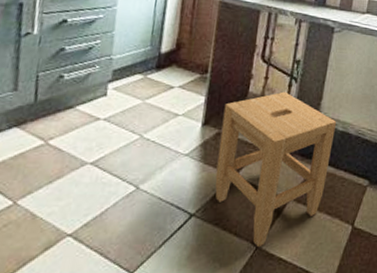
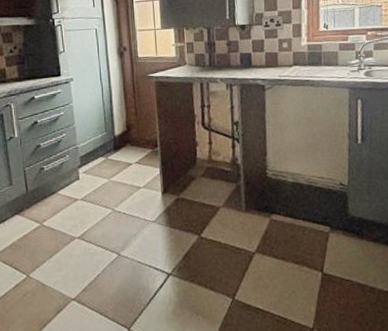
stool: present [215,91,337,248] -> none [178,153,287,300]

